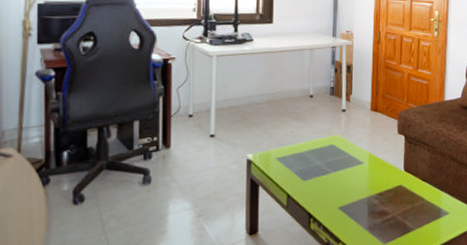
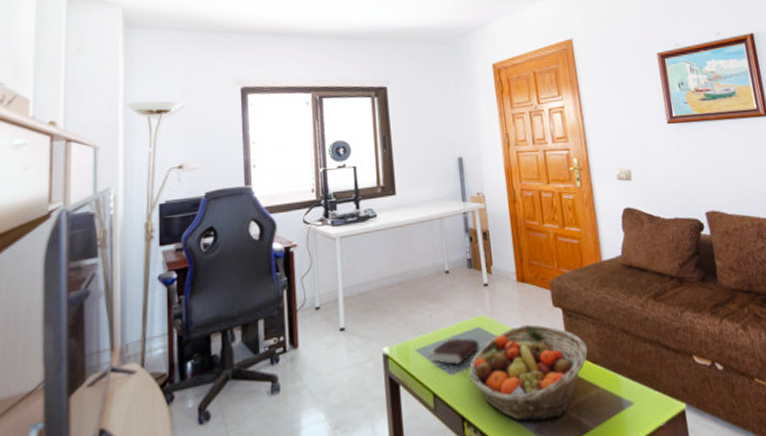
book: none [288,151,332,173] -> present [429,338,480,365]
fruit basket: none [319,146,420,221] -> present [468,324,588,421]

